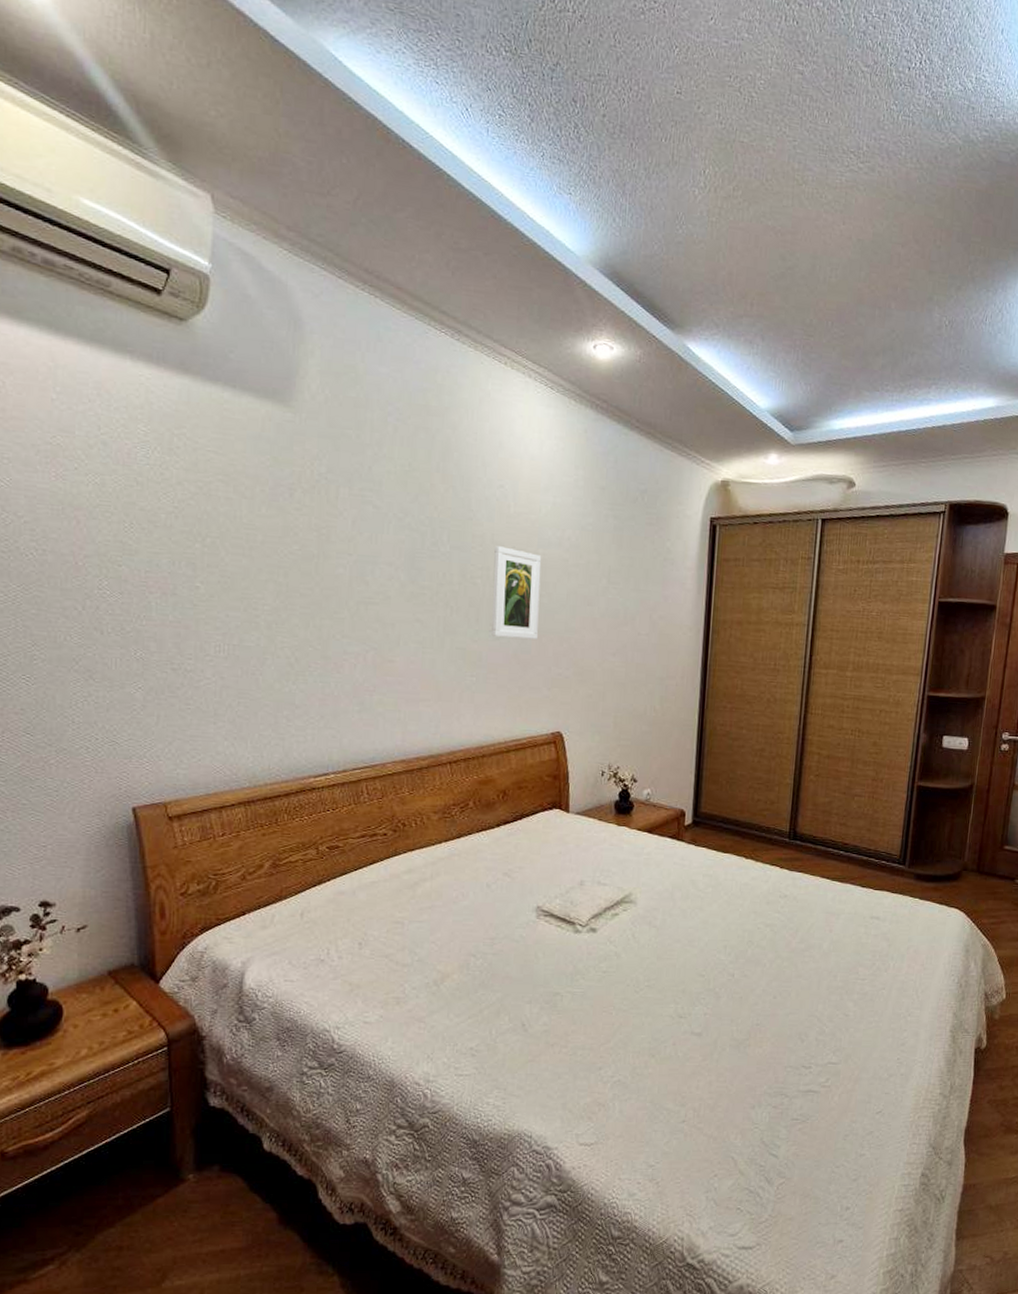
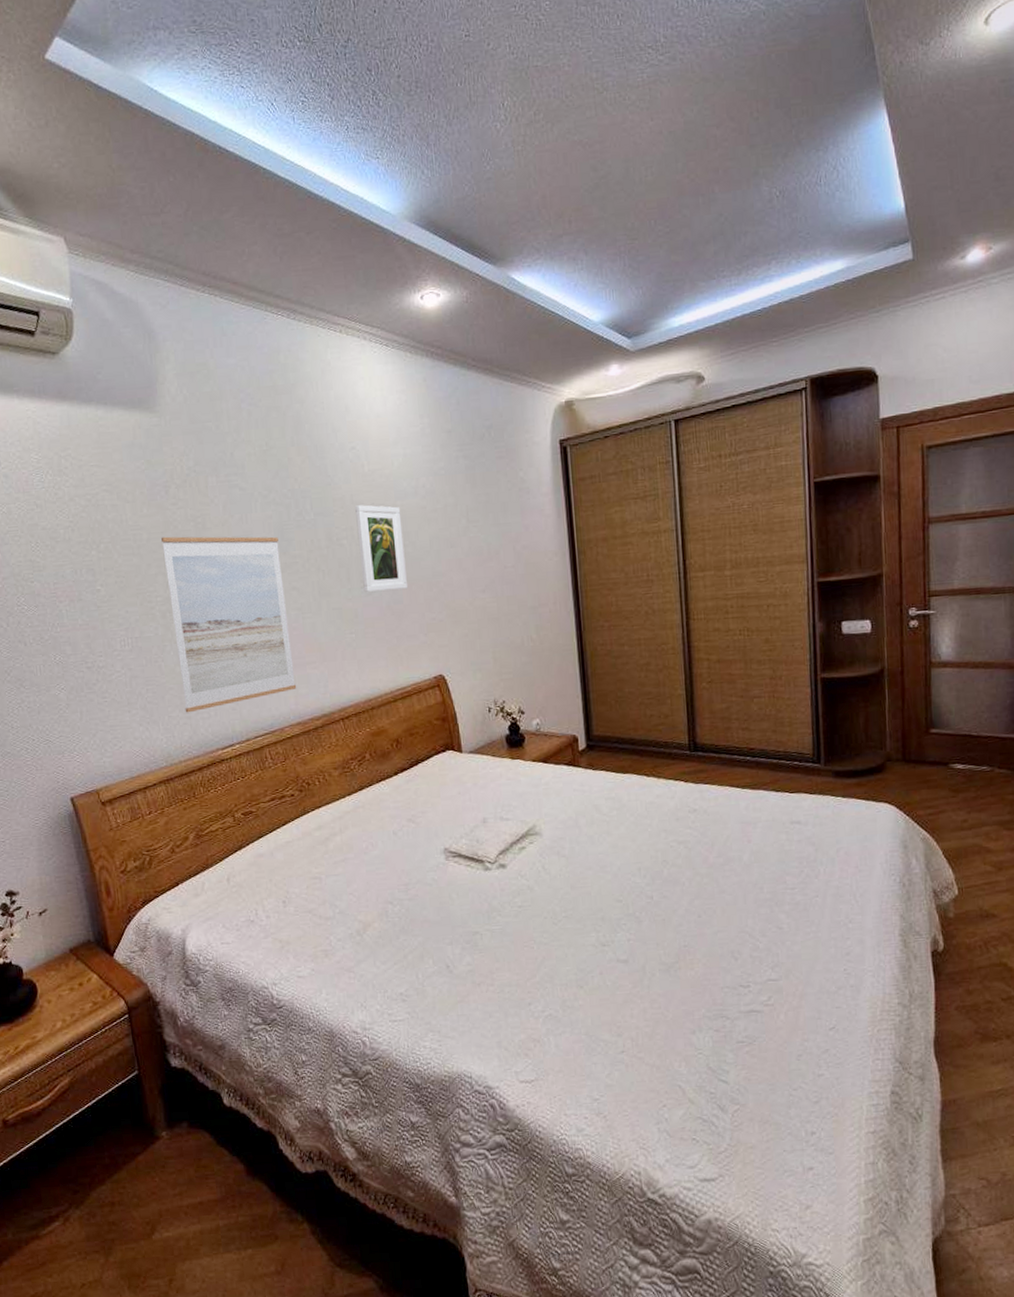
wall art: none [278,542,408,734] -> present [161,536,297,713]

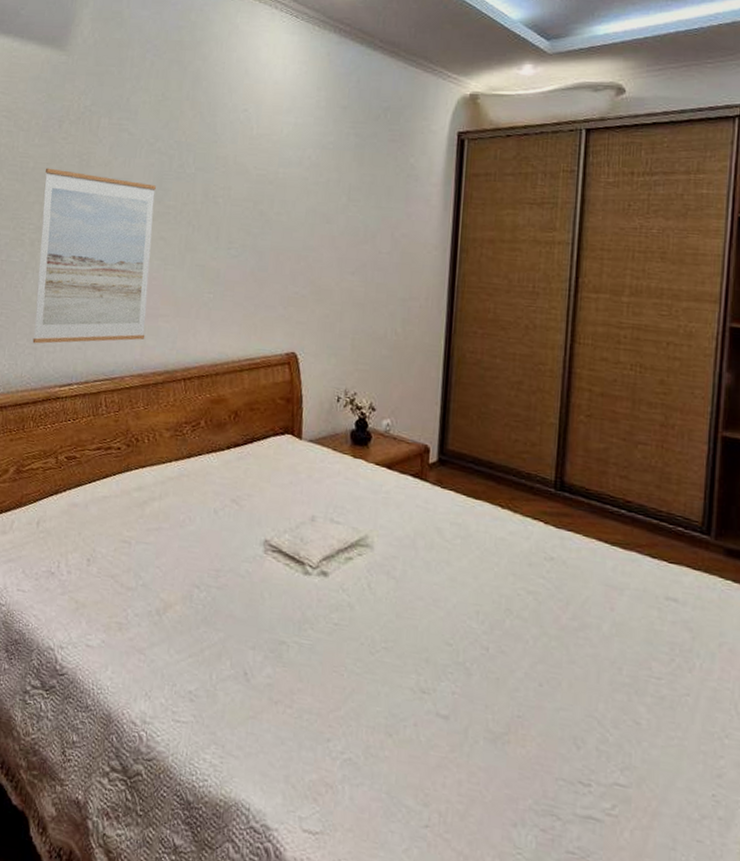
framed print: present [355,505,407,593] -> none [230,166,282,257]

